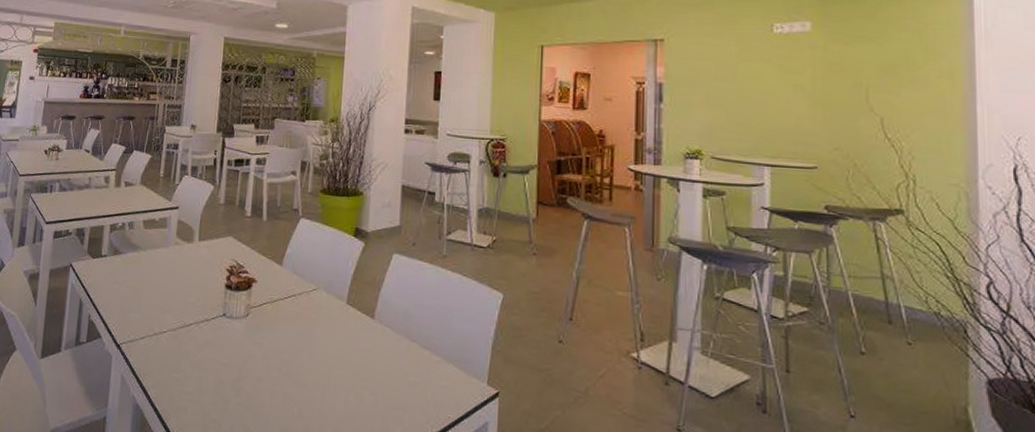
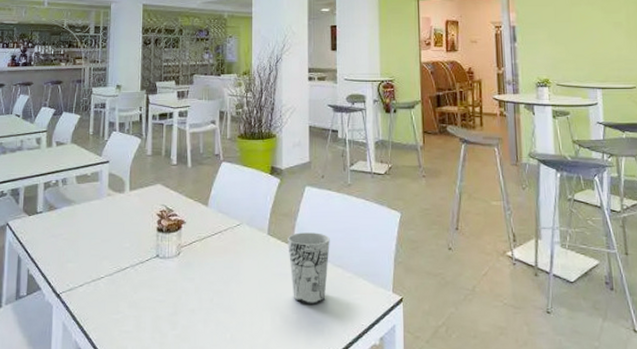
cup: none [368,305,418,387] -> present [288,232,330,304]

